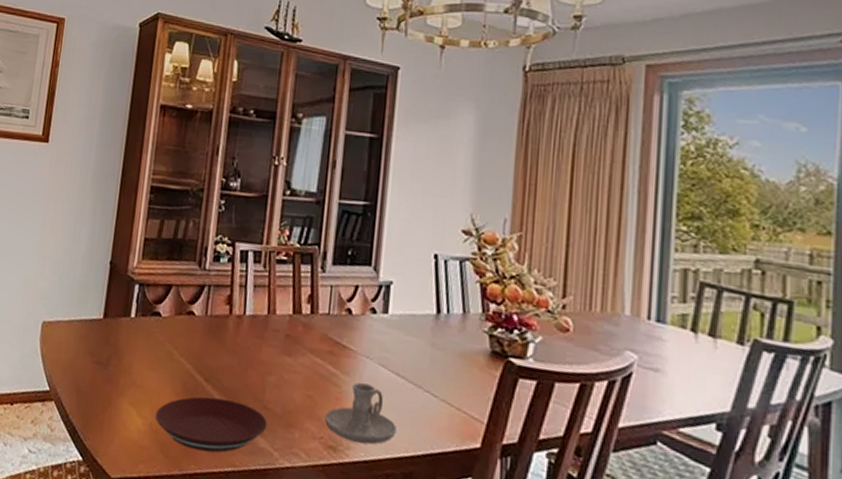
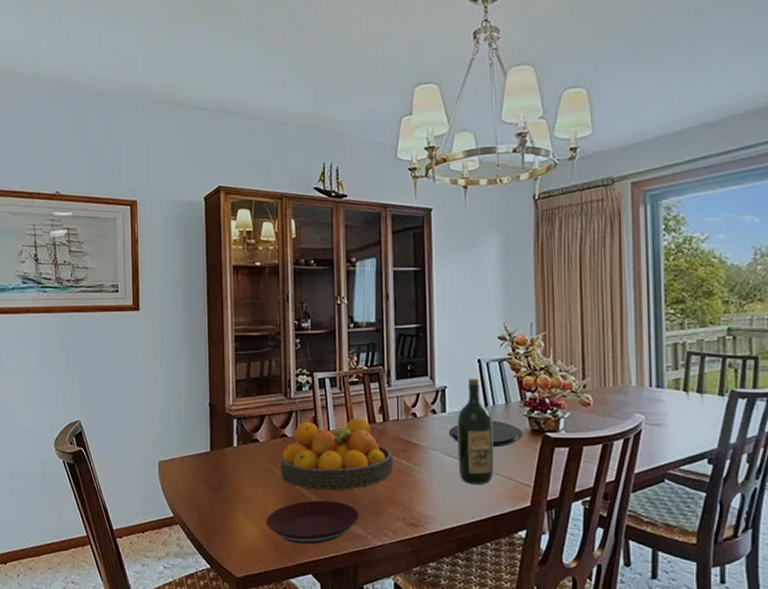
fruit bowl: none [181,300,317,392] -> present [280,418,393,491]
candle holder: present [325,382,397,445] -> none [405,471,463,517]
plate: none [388,330,481,367] -> present [448,420,523,448]
wine bottle: none [395,277,444,411] -> present [457,379,494,484]

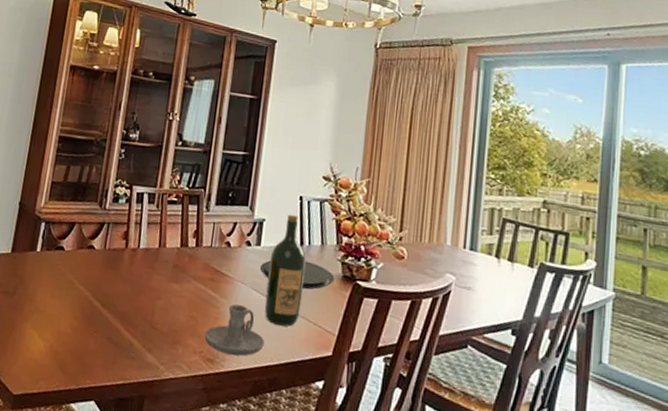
plate: present [267,500,359,544] -> none [56,320,155,368]
fruit bowl: present [280,418,393,491] -> none [80,235,200,314]
candle holder: none [405,471,463,517] -> present [204,304,265,356]

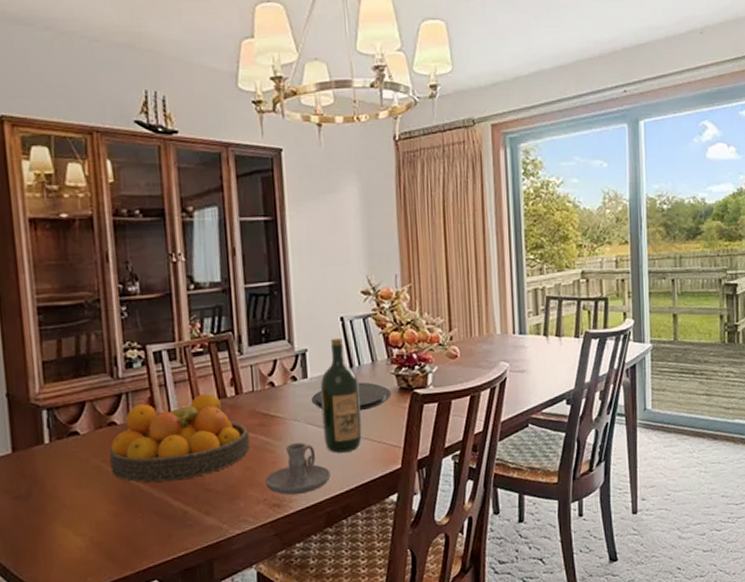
fruit bowl: none [80,235,200,314] -> present [109,393,250,483]

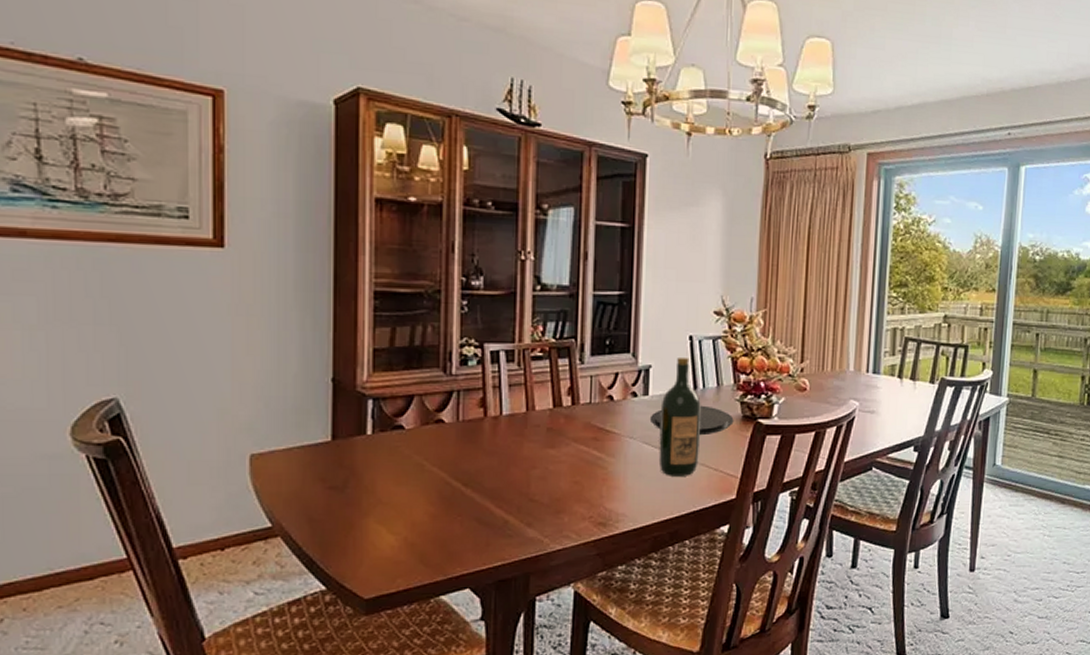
fruit bowl: present [109,393,250,483] -> none [433,400,581,488]
candle holder: present [265,443,331,495] -> none [593,462,662,515]

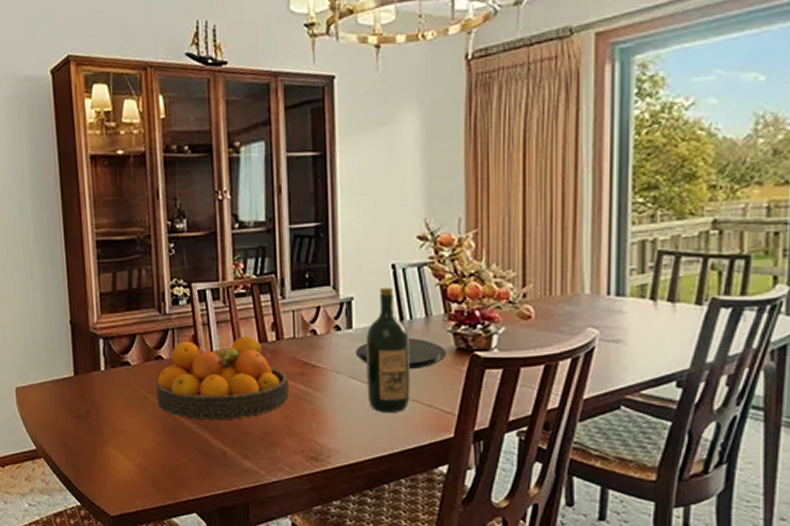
fruit bowl: none [433,400,581,488] -> present [156,336,289,421]

